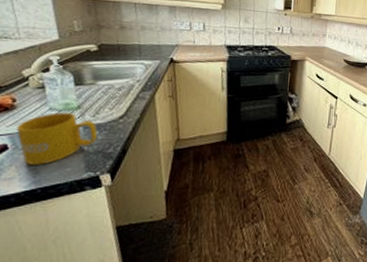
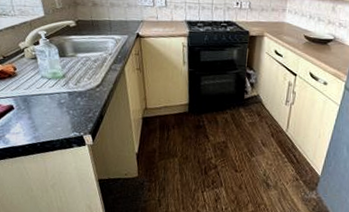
mug: present [16,112,98,166] -> none [18,80,80,125]

